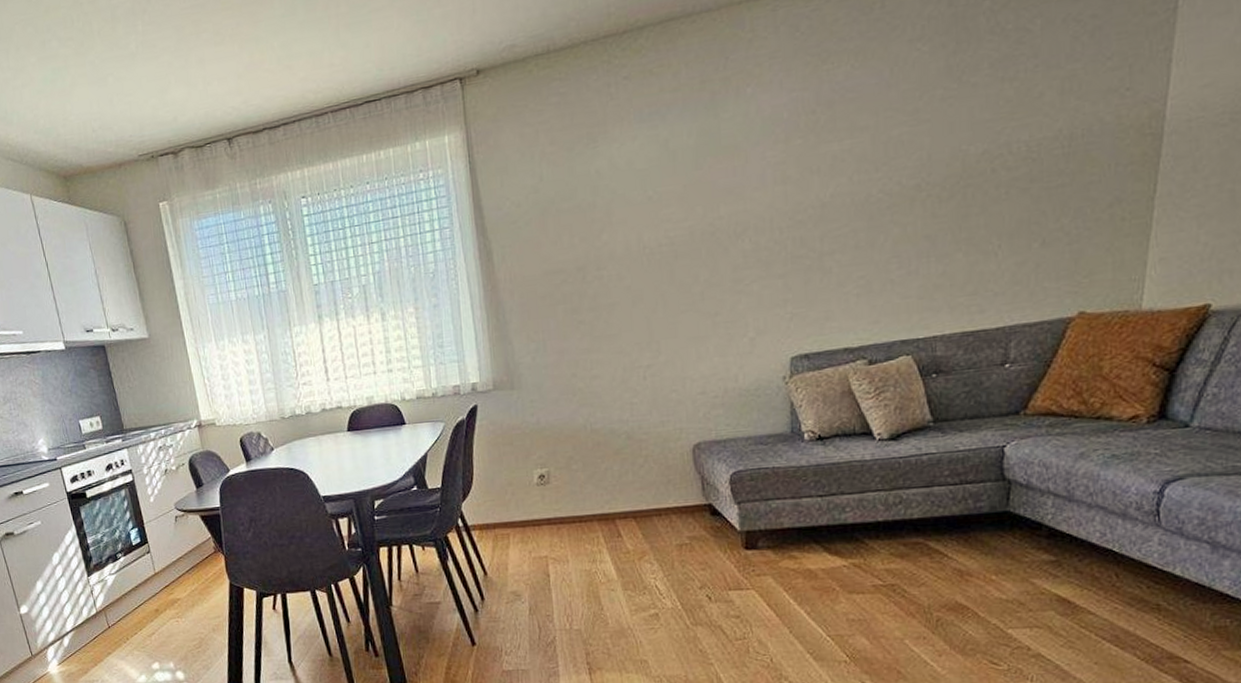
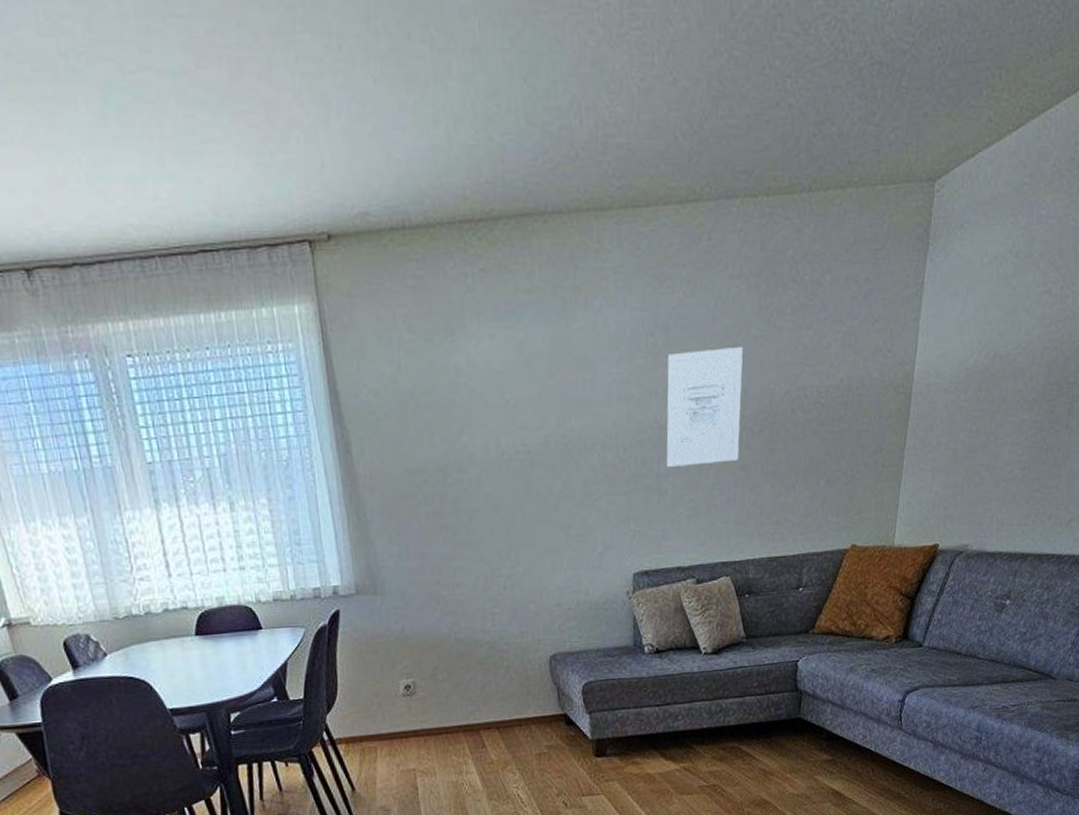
wall art: none [830,110,927,245] -> present [666,346,744,467]

